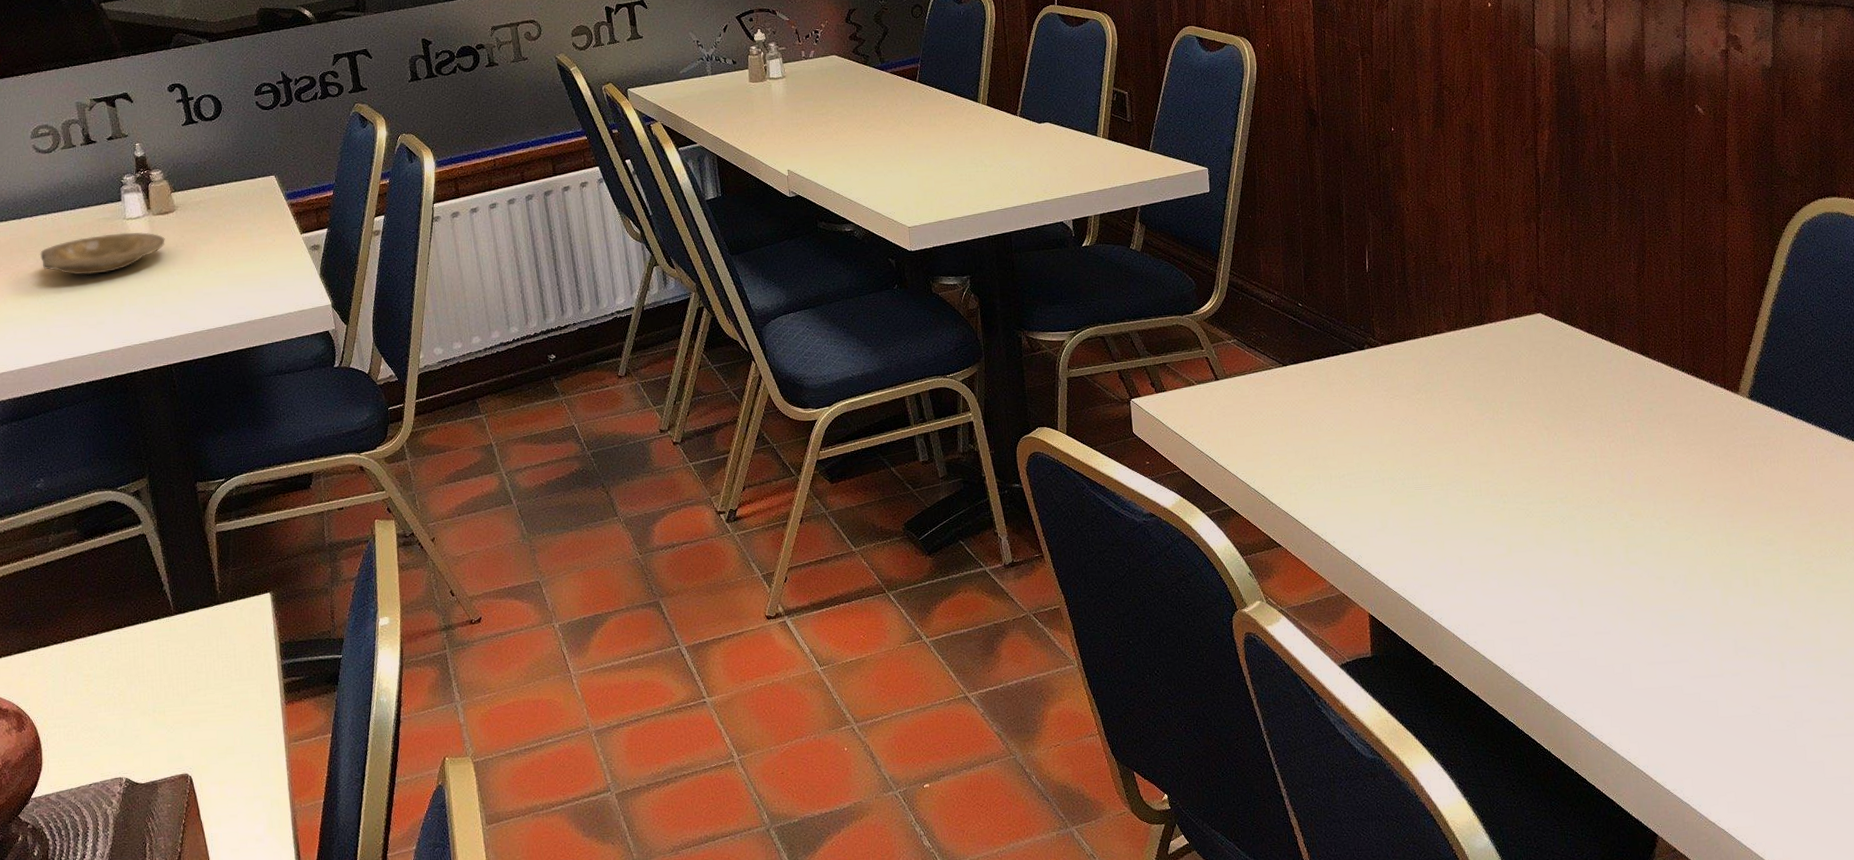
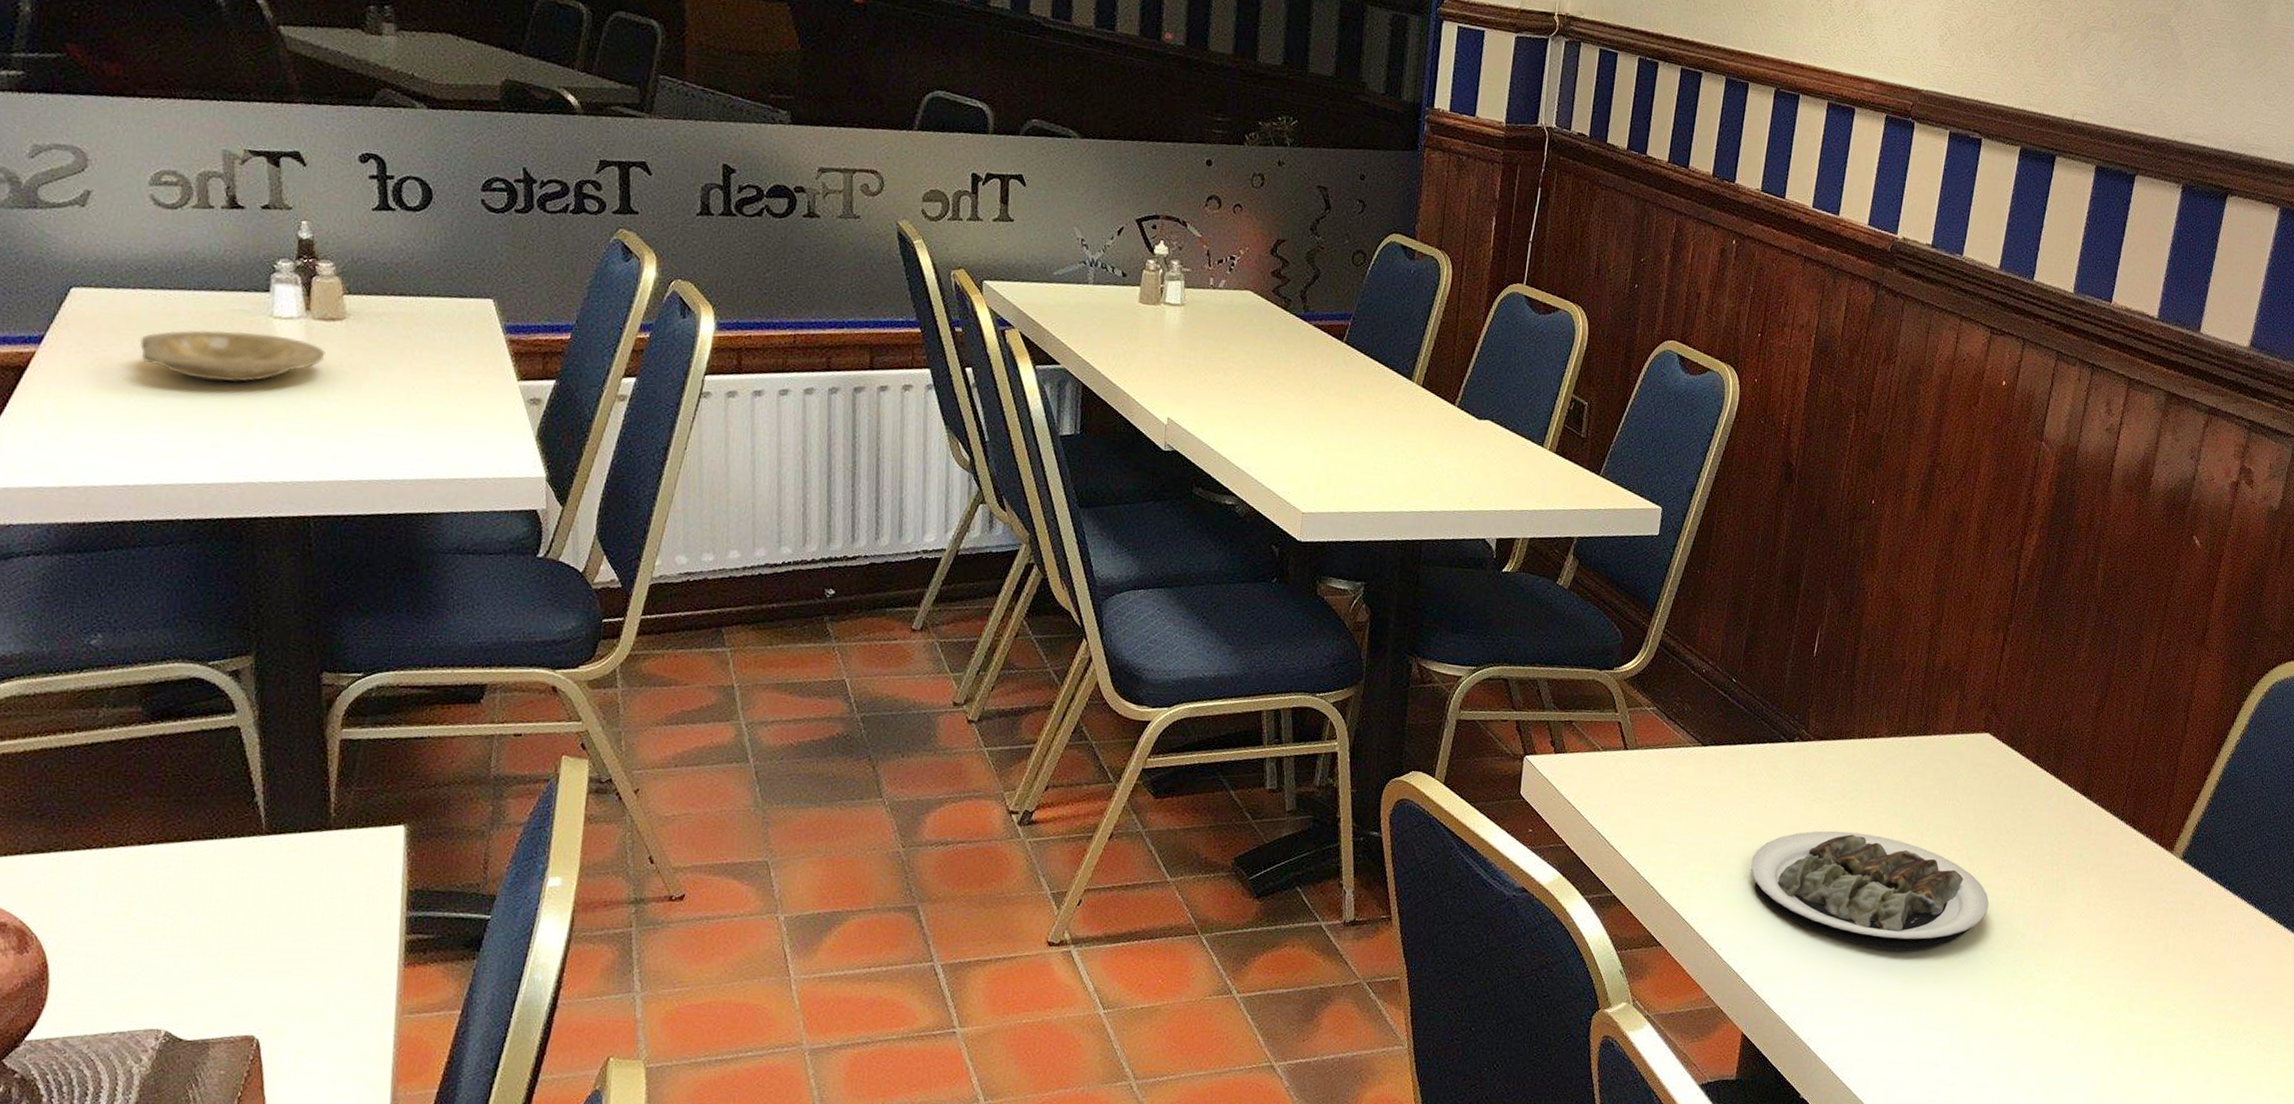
plate: none [1346,420,1573,521] -> present [1751,830,1989,951]

